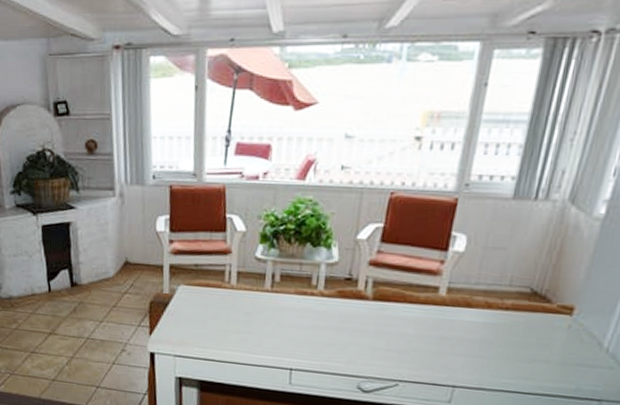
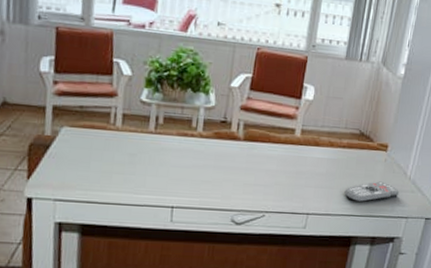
remote control: none [506,352,589,378] -> present [344,181,399,203]

